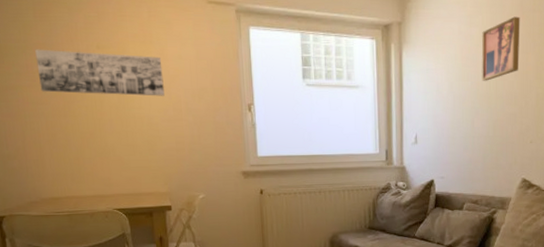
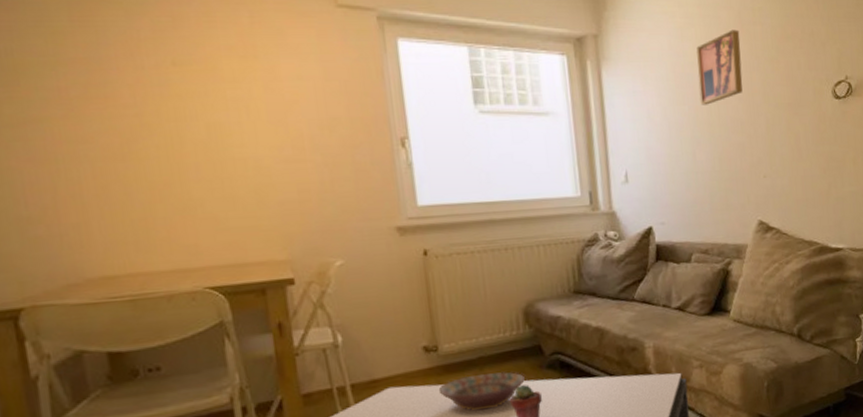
wall art: present [35,49,165,96] -> none [72,66,278,130]

